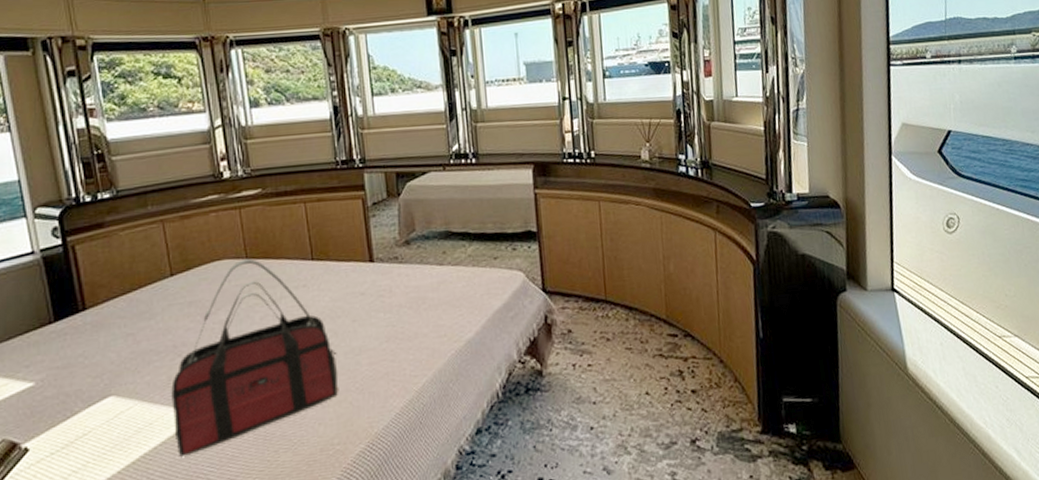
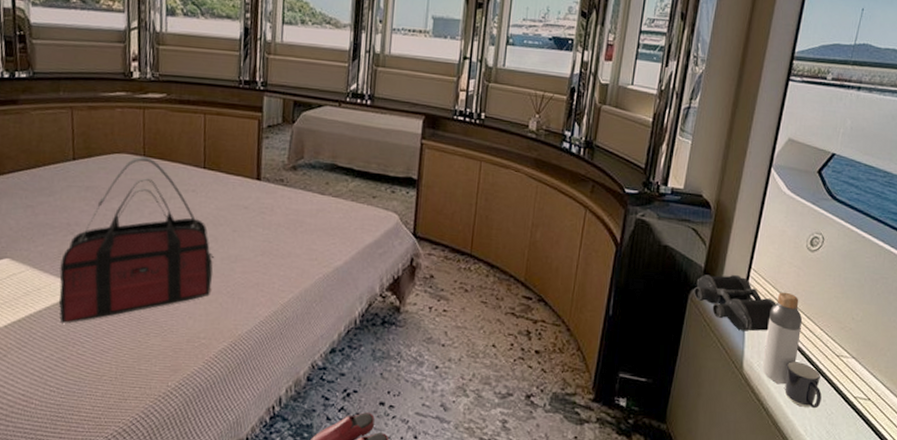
binoculars: none [841,271,927,329] -> present [694,274,777,331]
bottle: none [921,280,960,378] -> present [762,292,803,385]
mug: none [950,350,994,398] -> present [784,360,822,409]

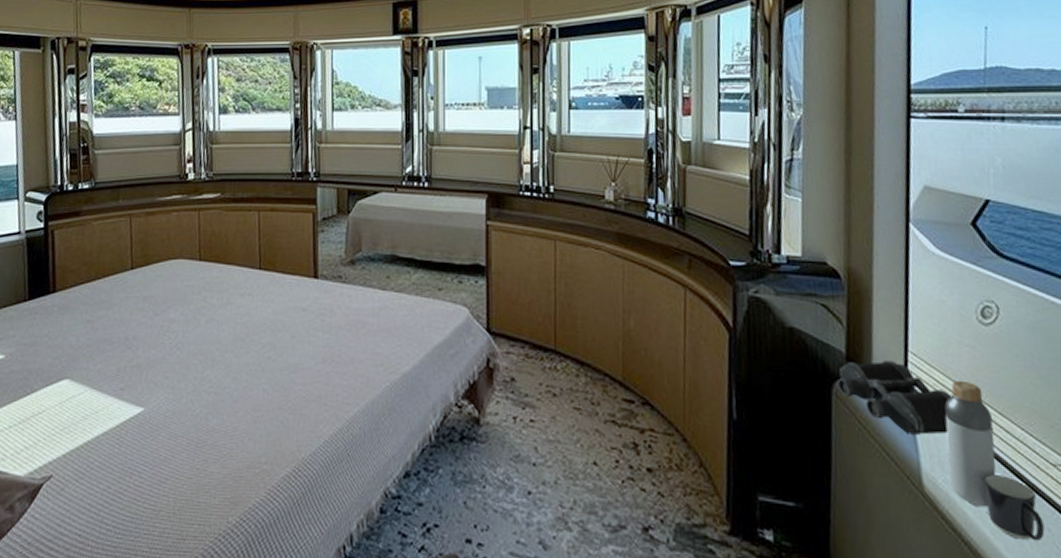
duffel bag: present [58,156,215,323] -> none [116,260,274,450]

